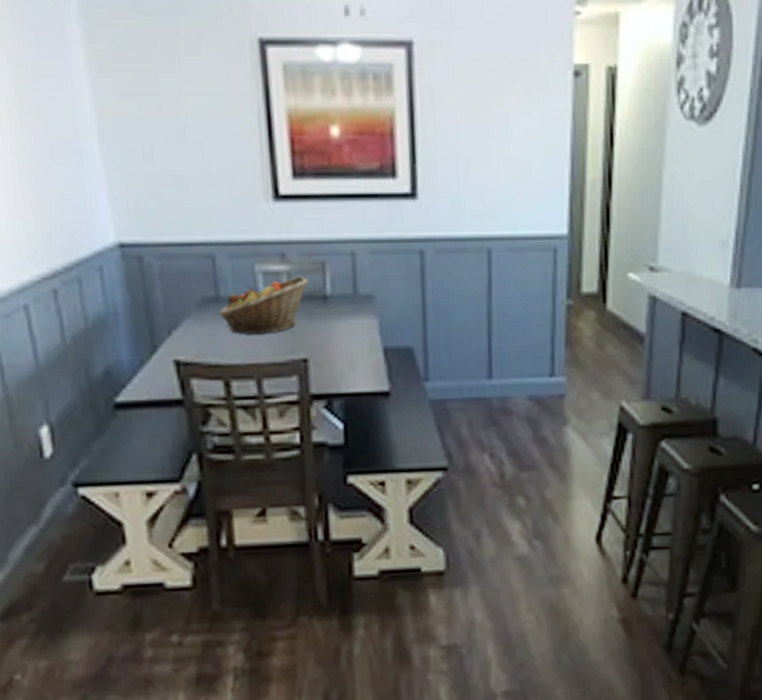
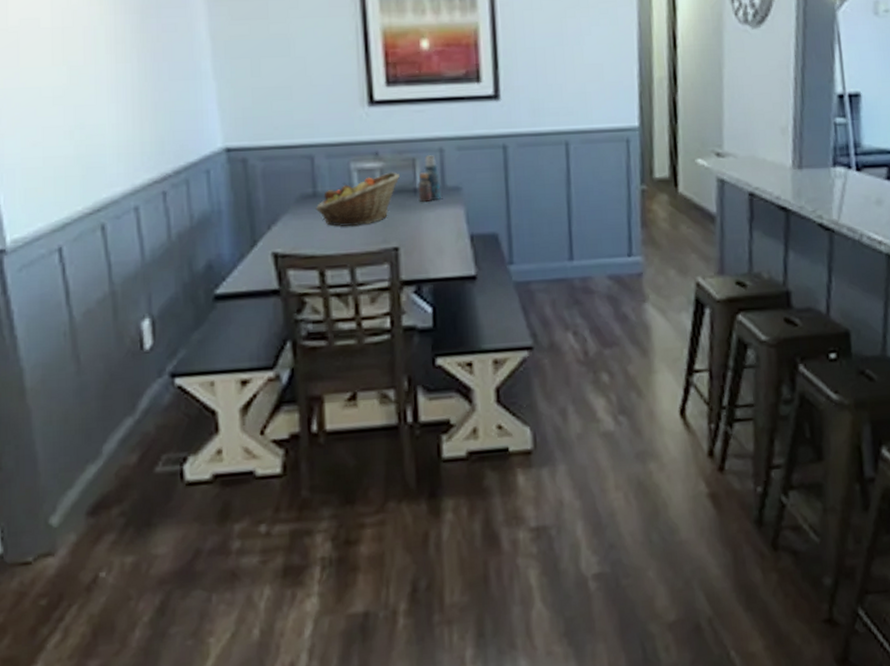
bottle: none [327,259,354,310] -> present [417,155,442,202]

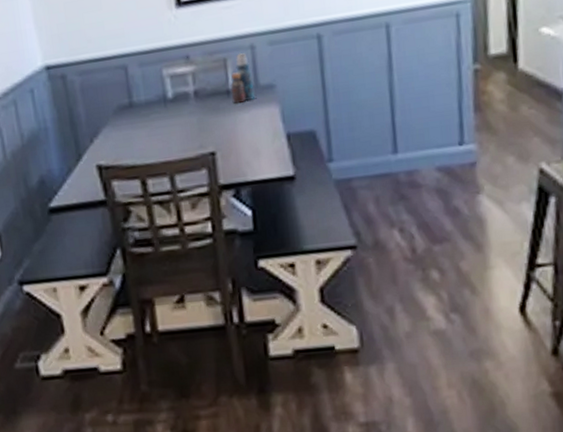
fruit basket: present [315,172,400,227] -> none [132,75,212,135]

